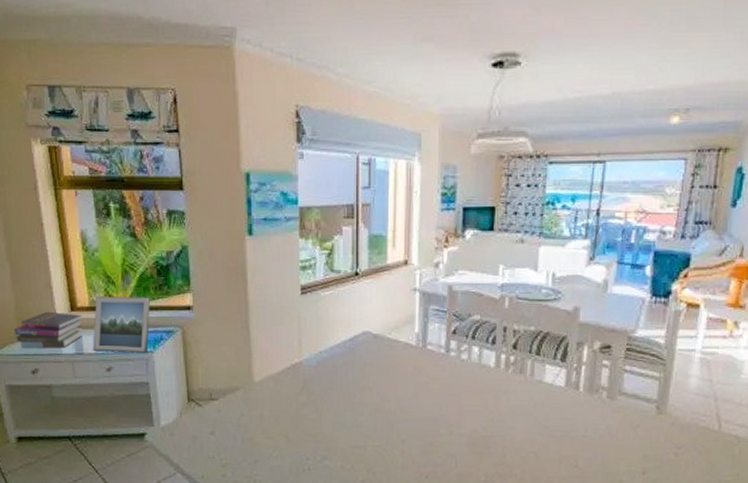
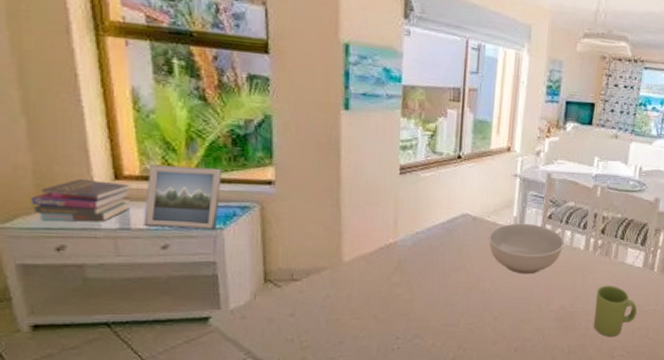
bowl: none [390,340,472,394] -> present [488,223,565,274]
mug: none [511,407,563,465] -> present [593,285,638,336]

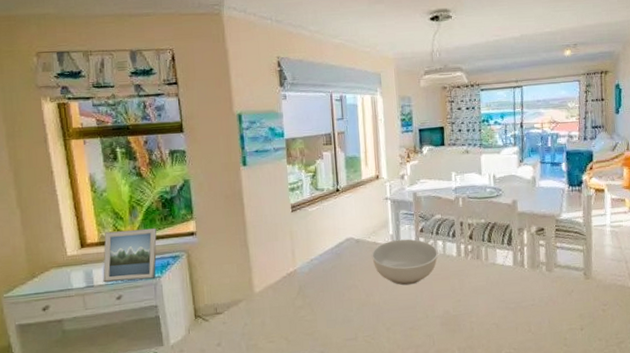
books: present [31,179,131,223] -> none [25,250,93,287]
mug: present [593,285,638,336] -> none [475,286,517,335]

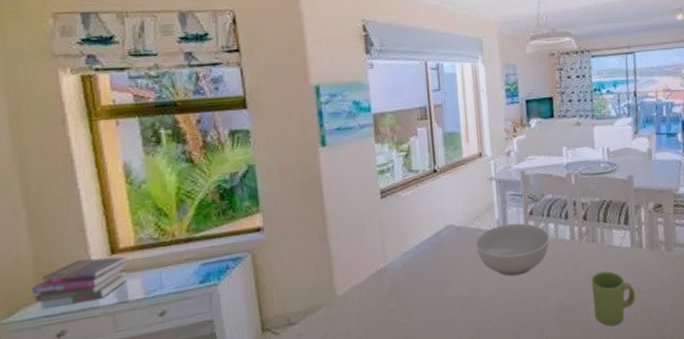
books: none [25,250,93,287] -> present [32,256,127,308]
picture frame: present [103,228,157,283] -> none [141,225,213,297]
mug: none [475,286,517,335] -> present [591,271,636,326]

